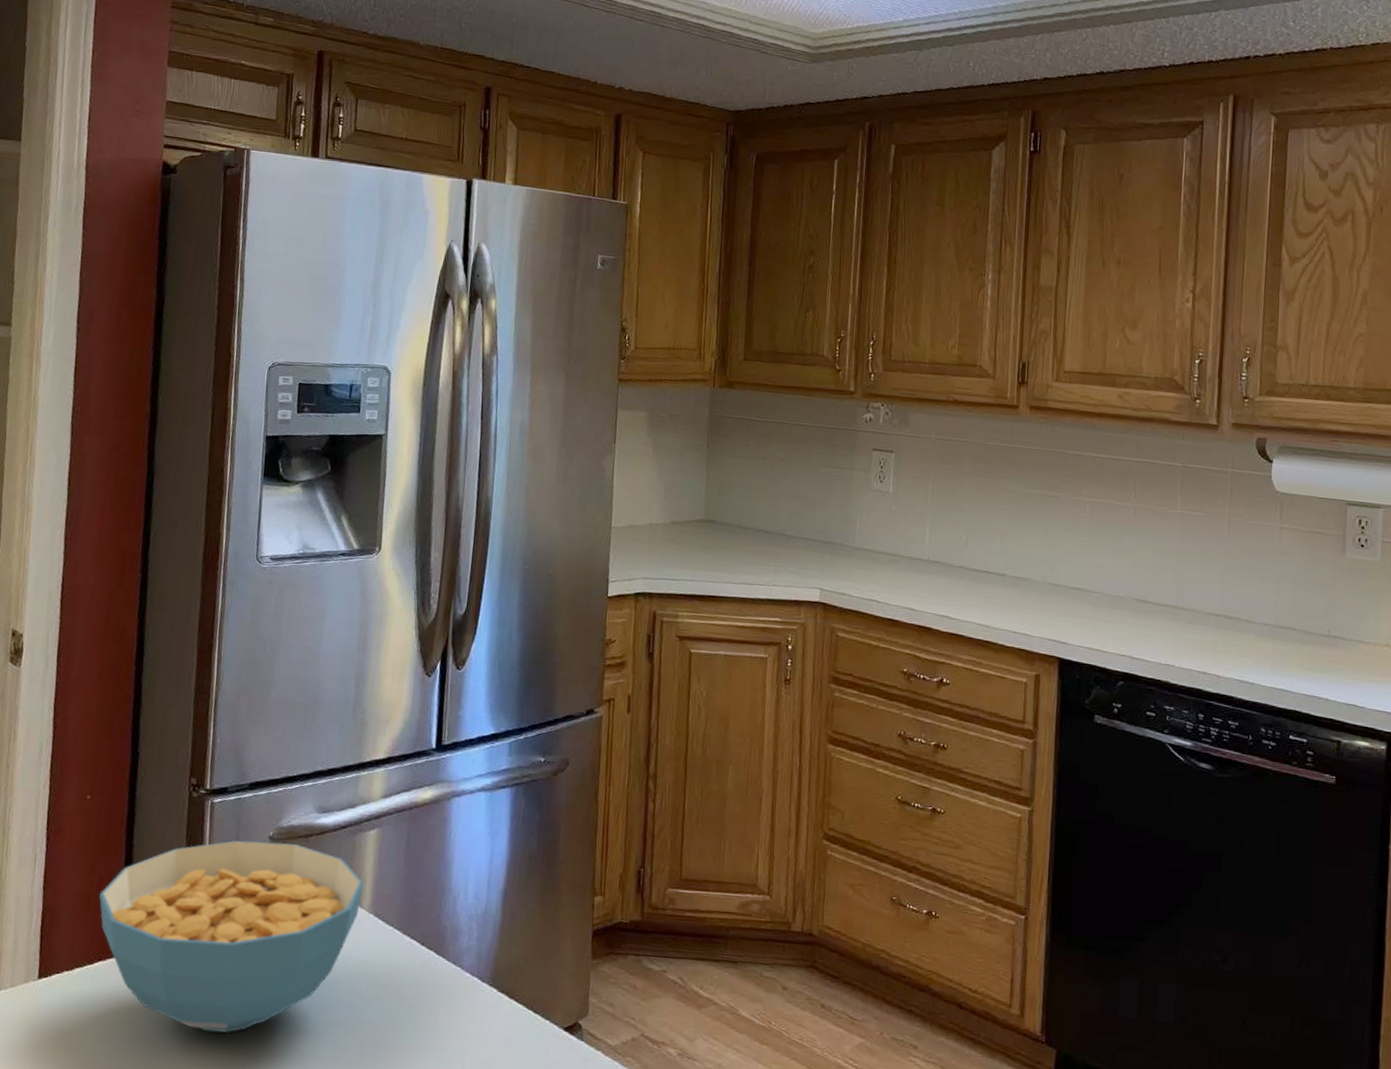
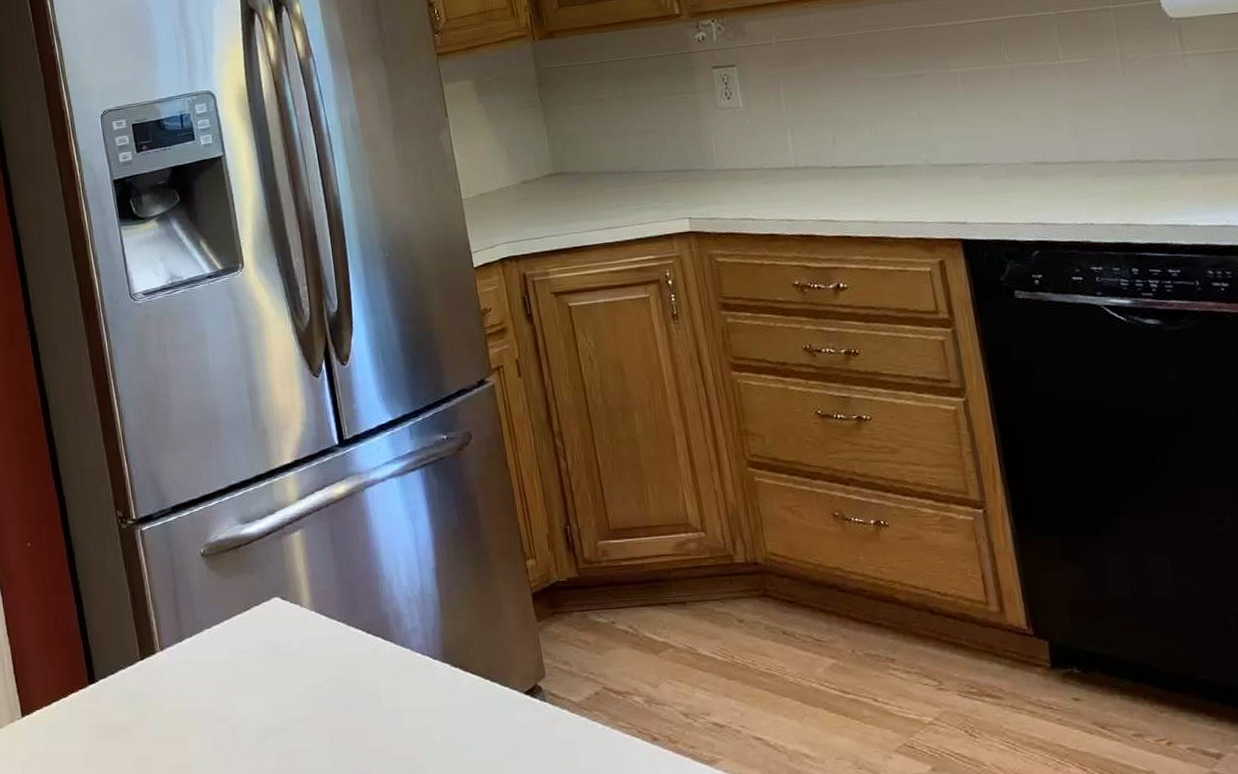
cereal bowl: present [99,840,364,1033] -> none [58,556,300,744]

